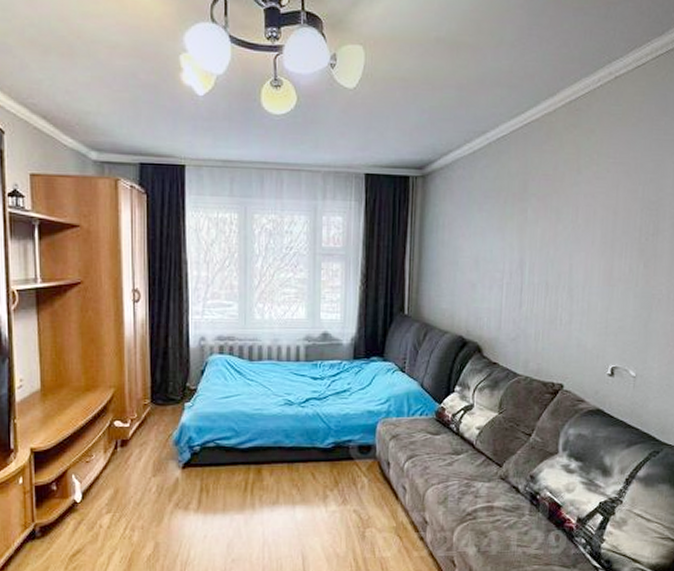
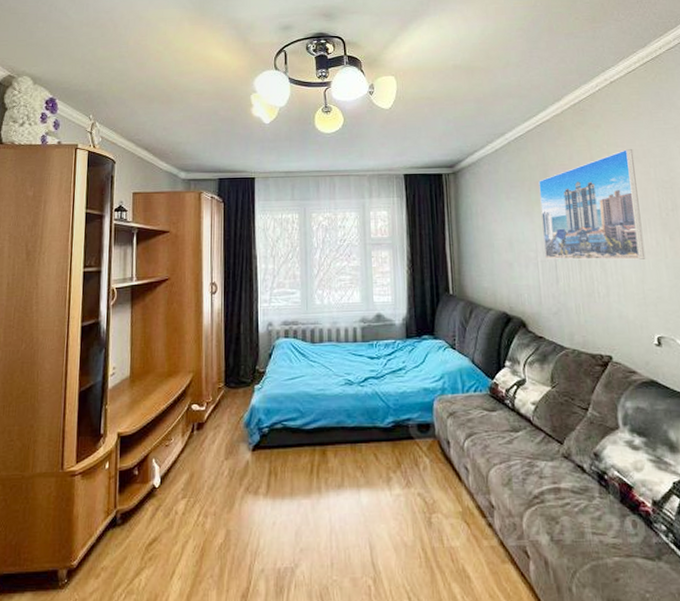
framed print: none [512,160,625,287] -> present [538,148,646,260]

